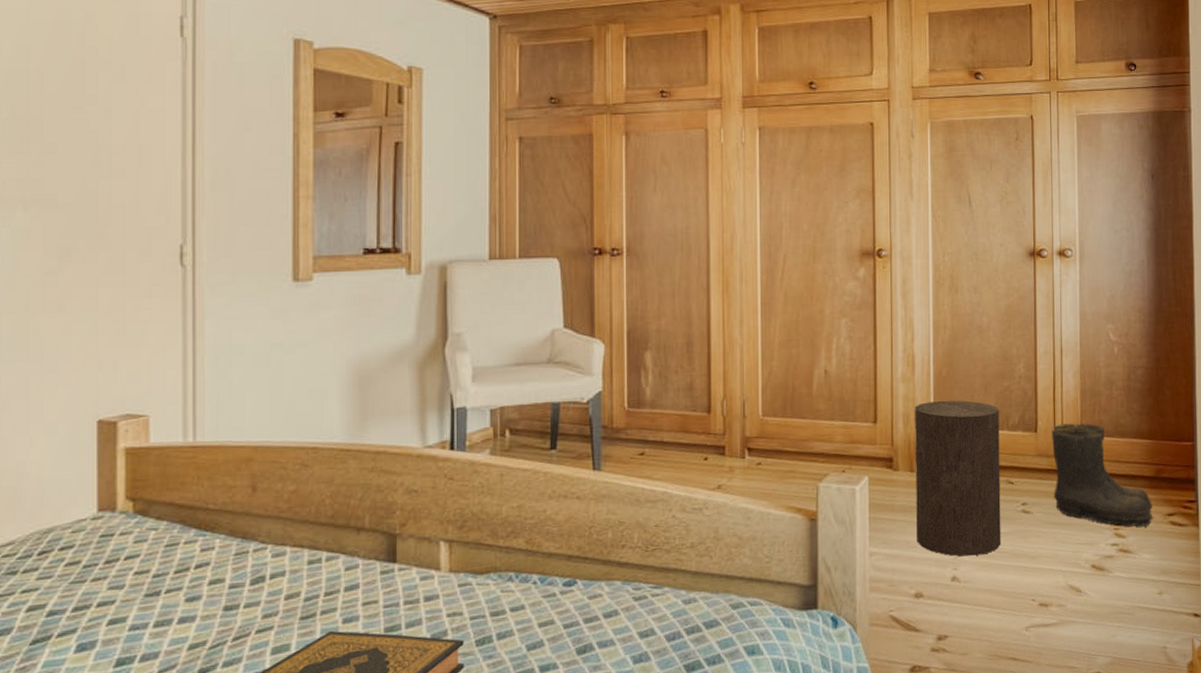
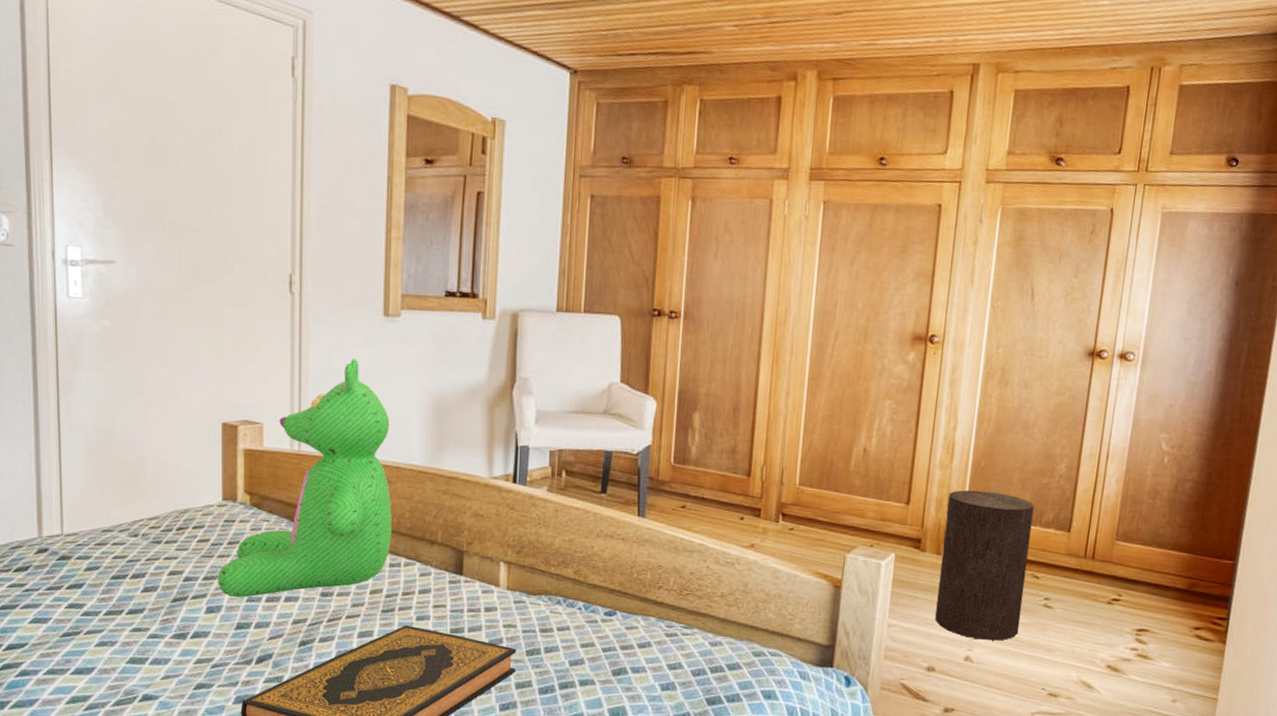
teddy bear: none [90,332,309,627] -> present [217,359,392,597]
boots: present [1052,423,1155,527] -> none [1077,527,1180,636]

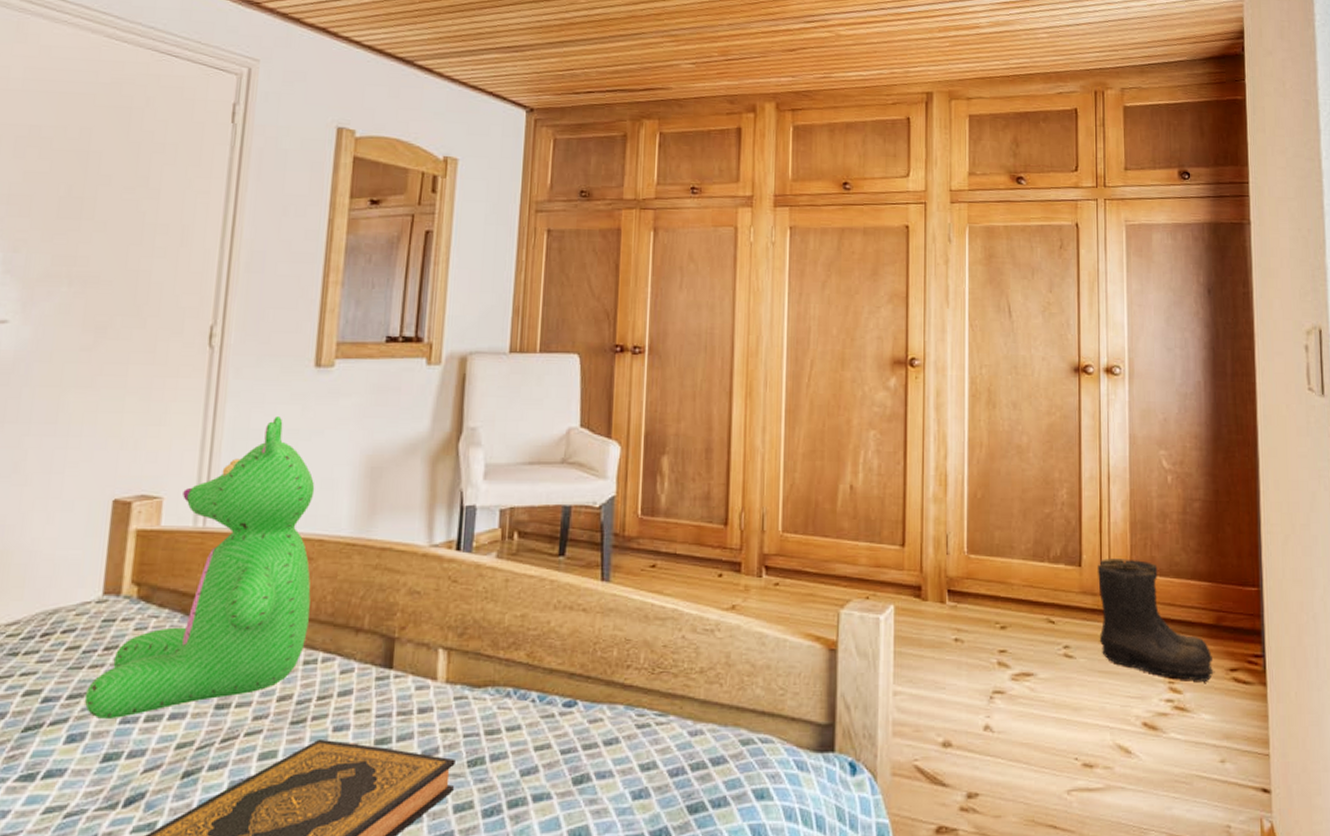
stool: present [935,490,1034,641] -> none [946,525,1040,703]
boots: none [1077,527,1180,636] -> present [1098,558,1215,681]

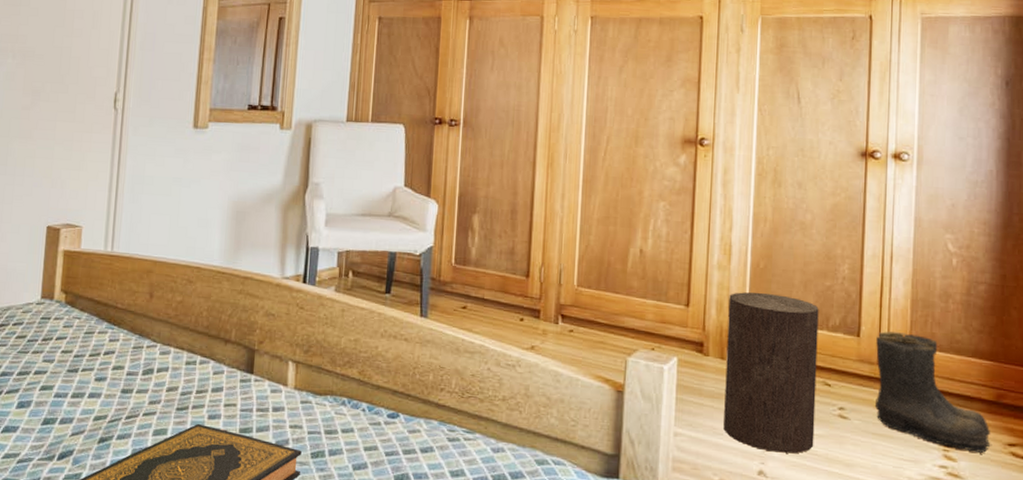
teddy bear: present [84,417,315,719] -> none [29,167,194,393]
stool: none [946,525,1040,703] -> present [723,292,819,454]

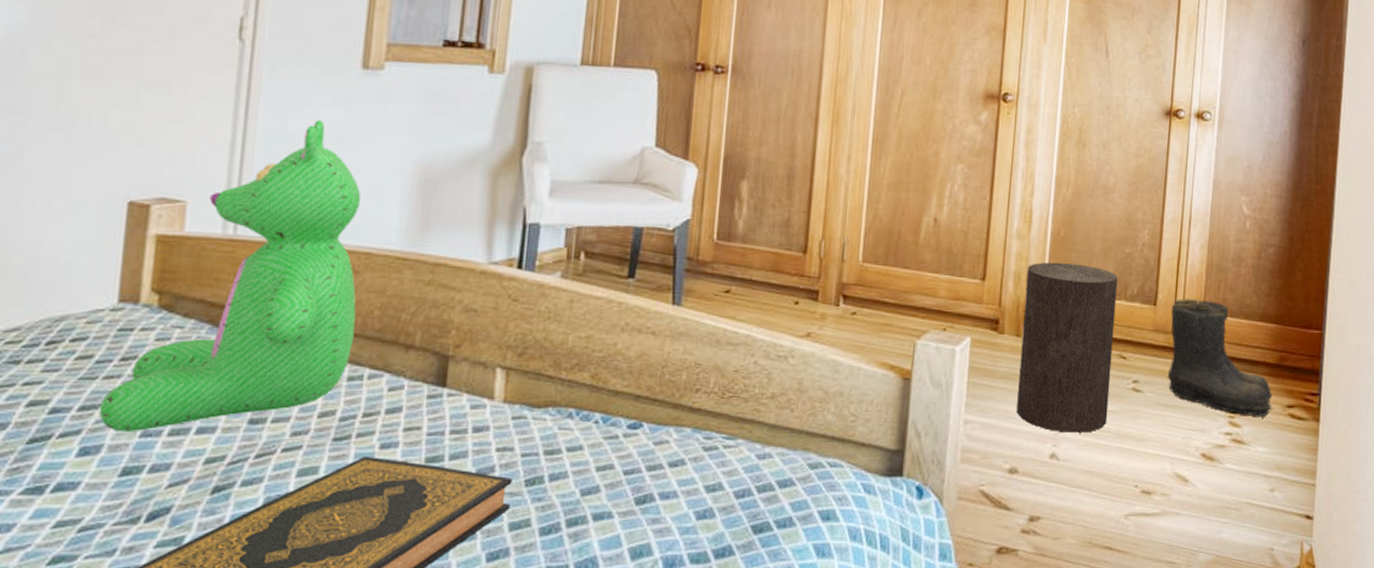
teddy bear: none [29,167,194,393] -> present [99,120,362,431]

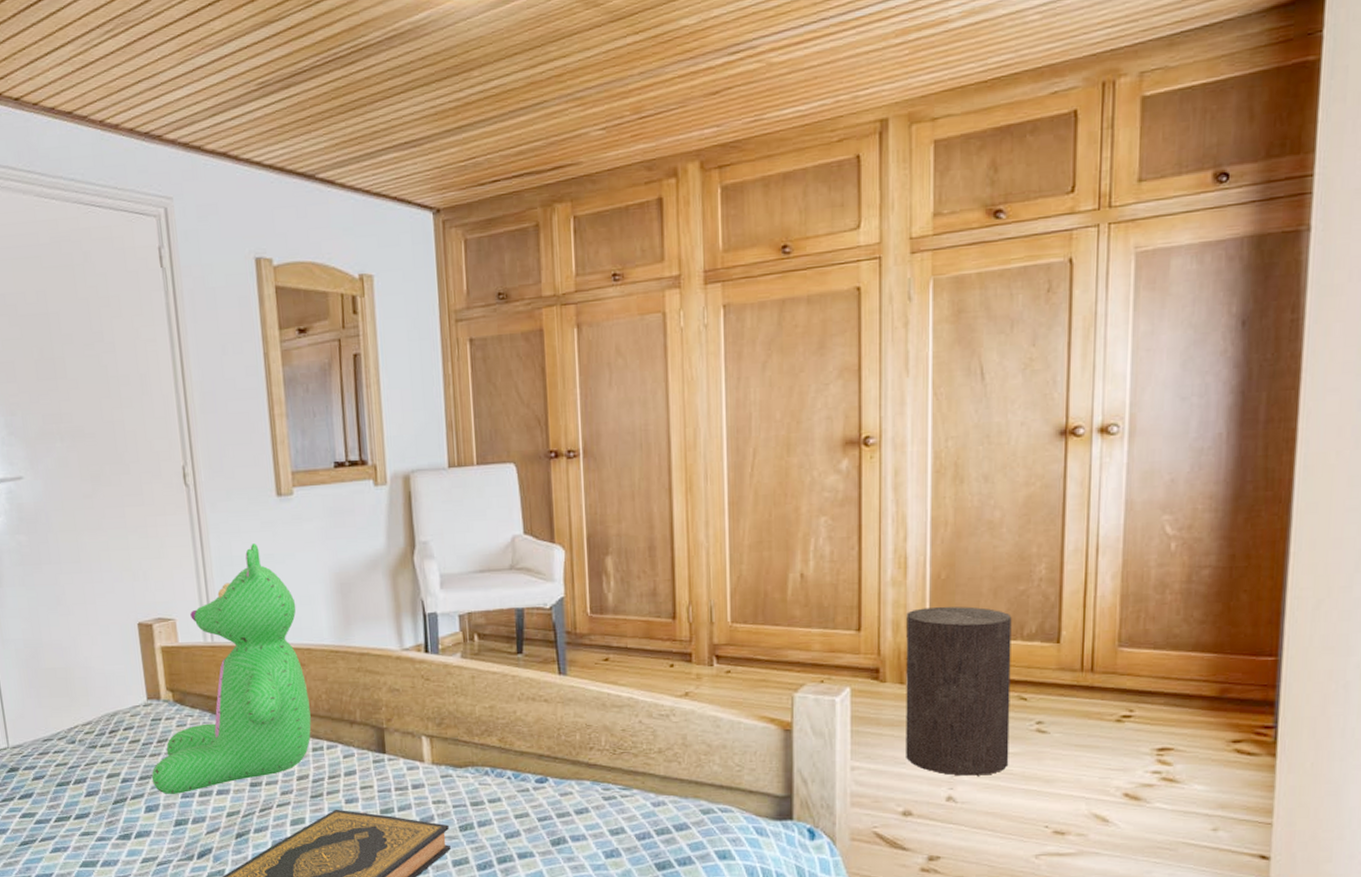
boots: present [1167,299,1273,417] -> none [1077,633,1214,753]

